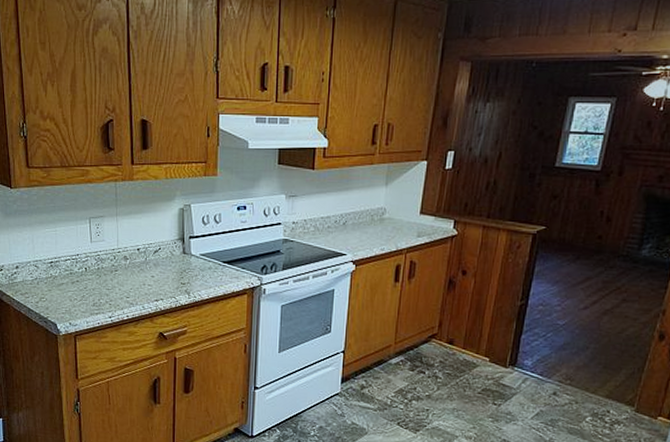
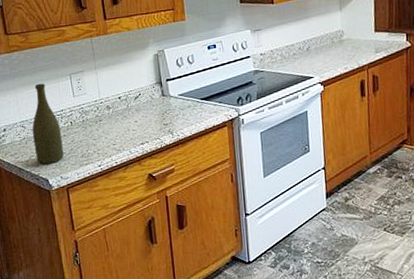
bottle: none [46,223,75,308] -> present [32,83,64,164]

